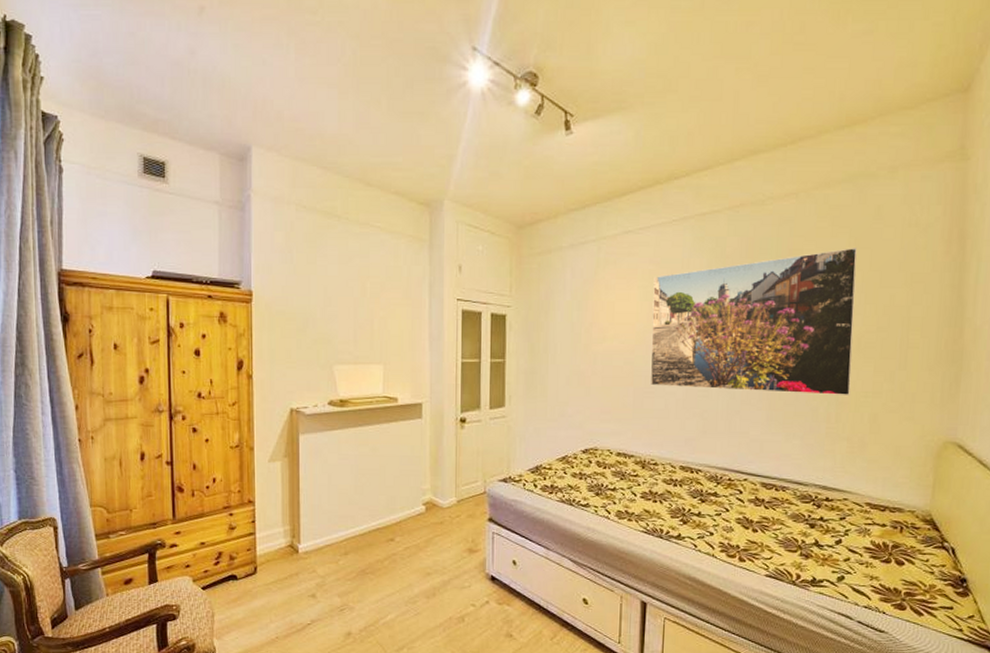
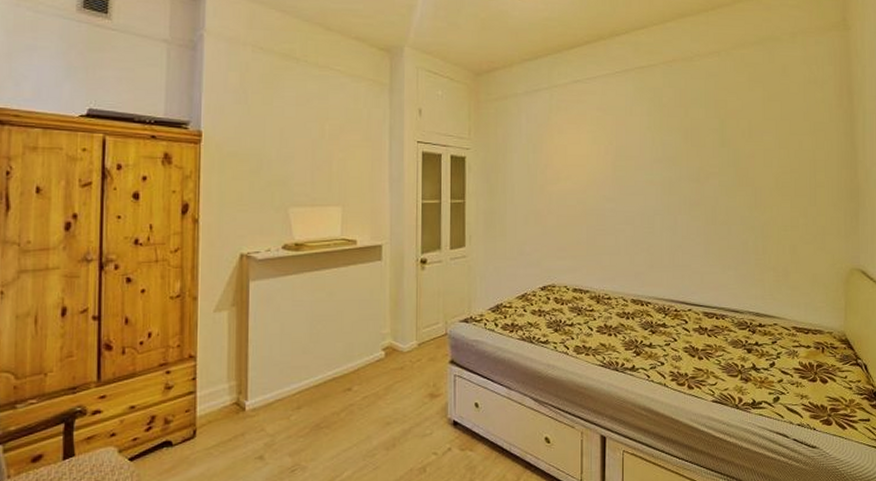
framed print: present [650,248,858,395] -> none [601,100,773,229]

